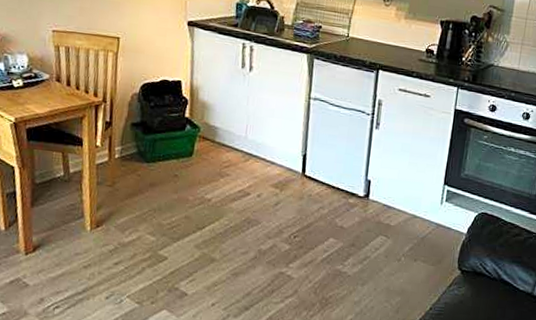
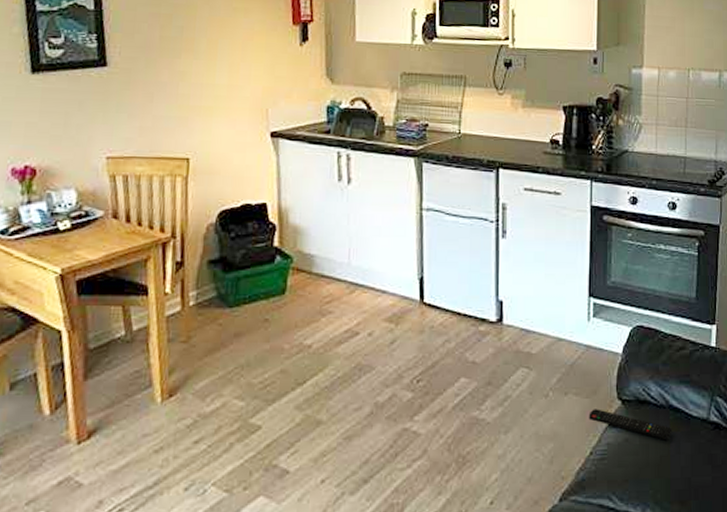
remote control: none [432,274,501,306] -> present [589,409,673,440]

